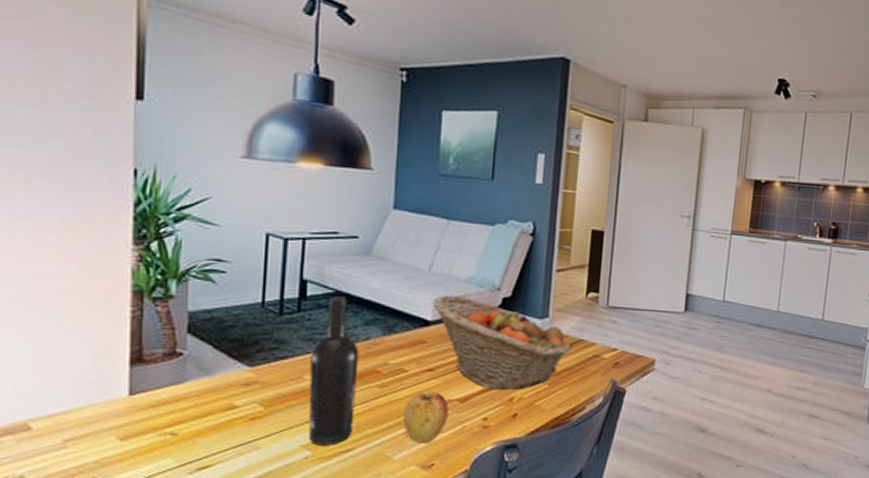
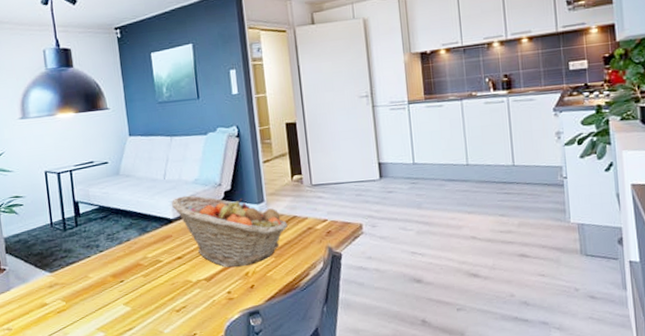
wine bottle: present [308,296,359,446] -> none [90,210,130,328]
apple: present [402,390,449,444] -> none [165,274,200,318]

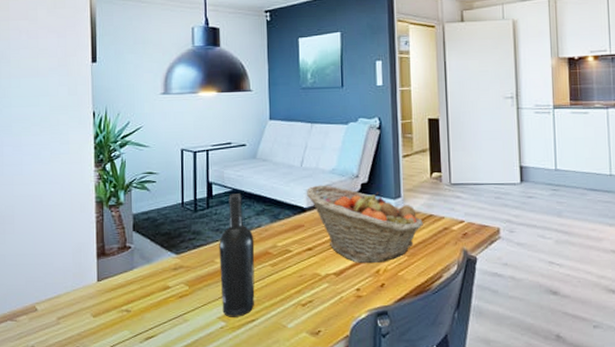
wine bottle: none [90,210,130,328] -> present [219,193,255,317]

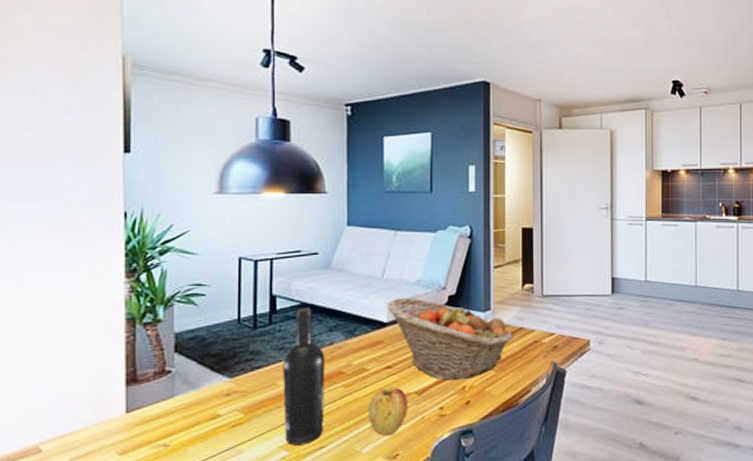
apple: none [292,267,328,313] -> present [367,386,408,436]

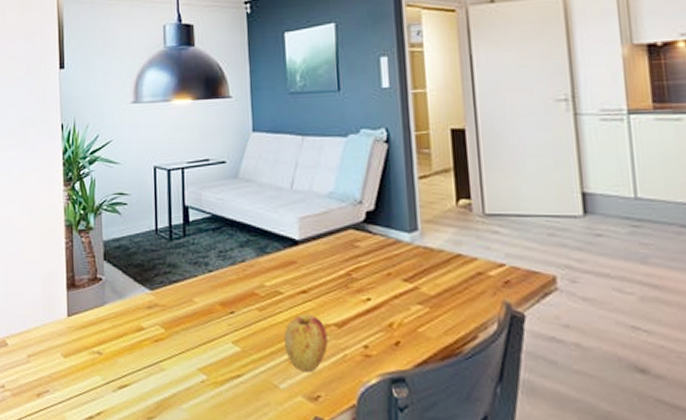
wine bottle: present [283,307,326,446] -> none [197,220,240,371]
fruit basket: present [388,297,513,381] -> none [299,212,449,315]

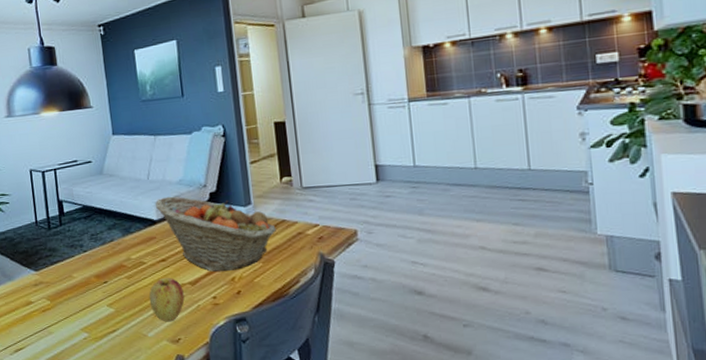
fruit basket: none [299,212,449,315] -> present [155,196,276,273]

